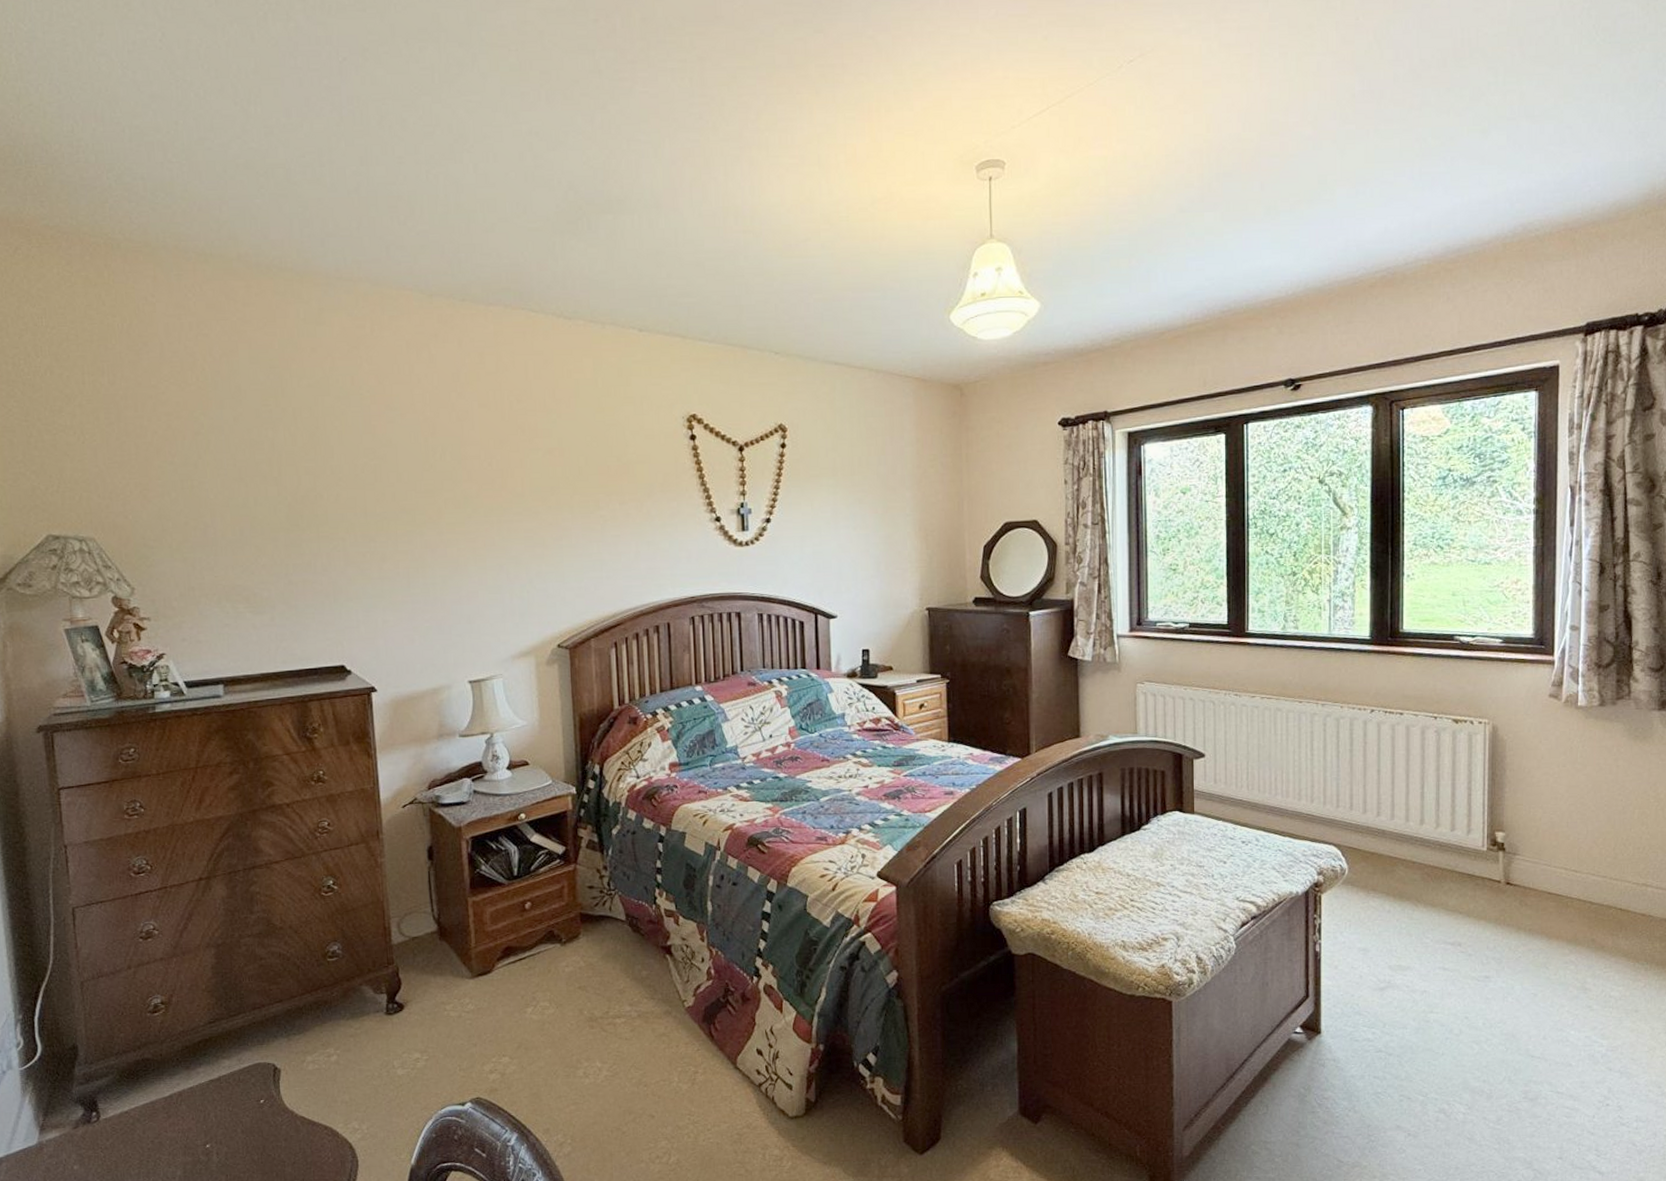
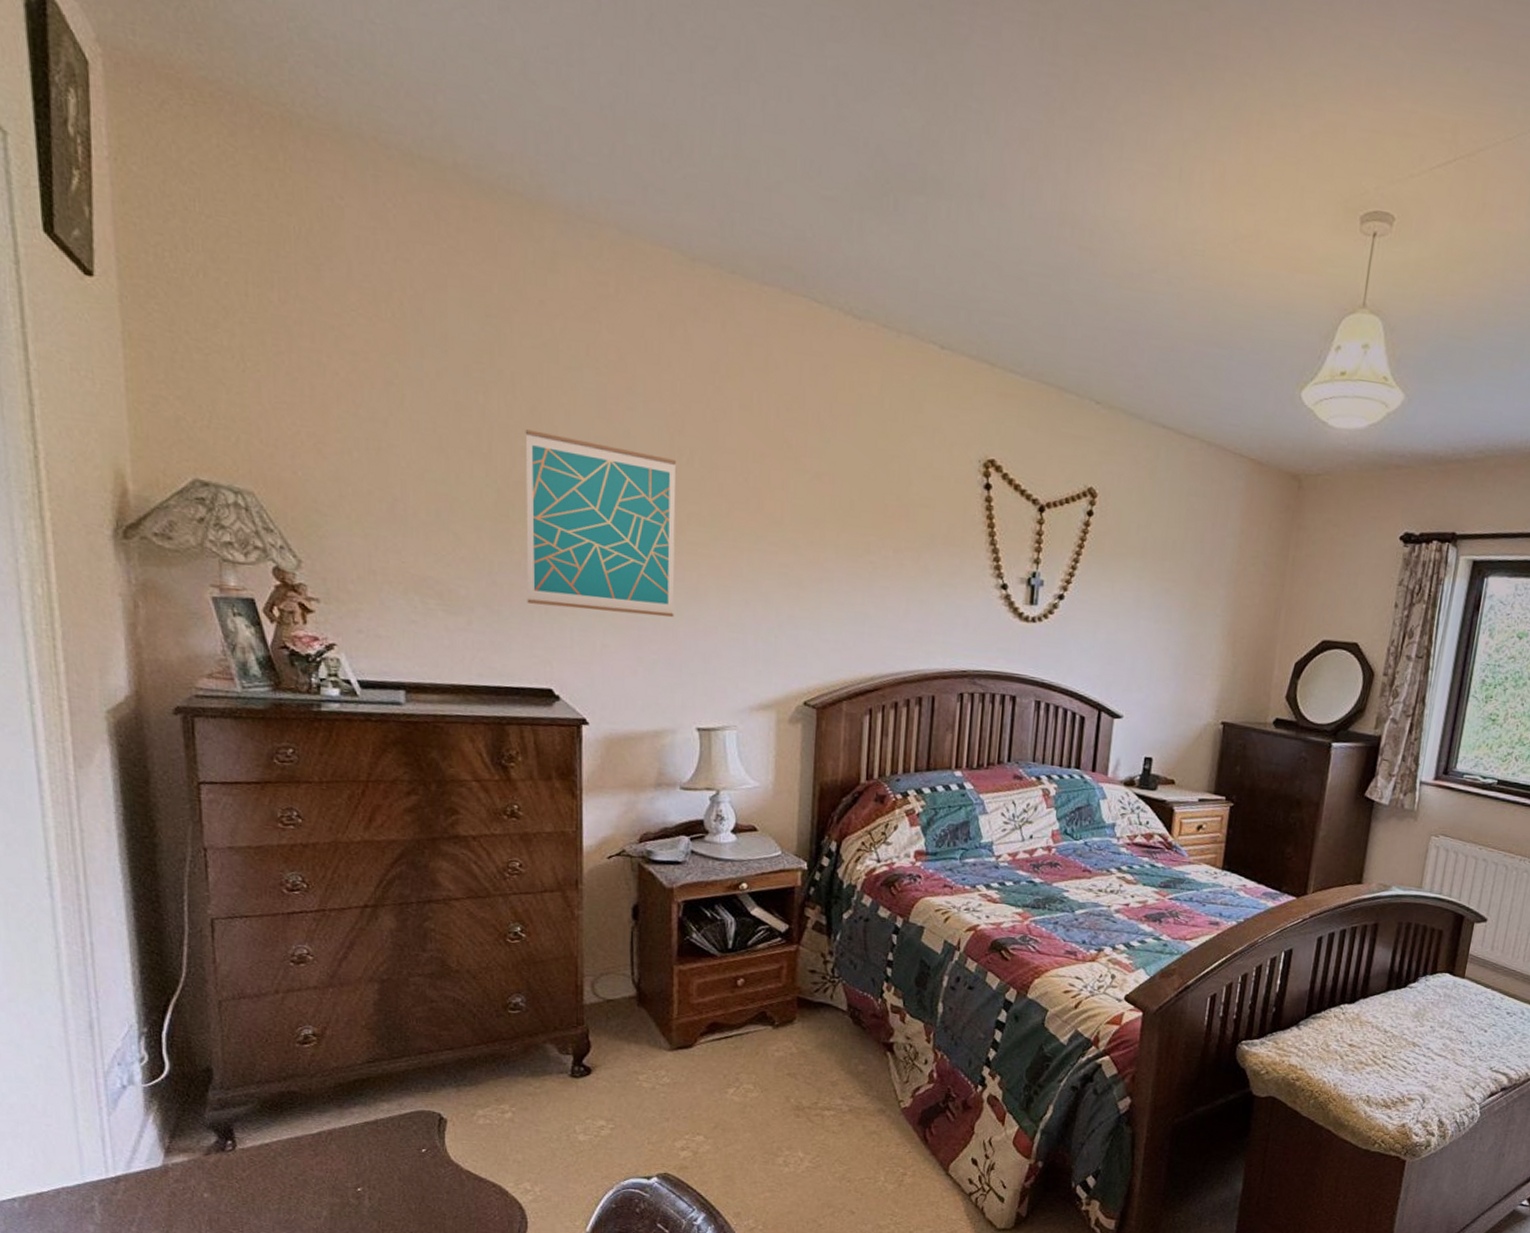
wall art: none [307,452,441,595] -> present [525,429,677,618]

